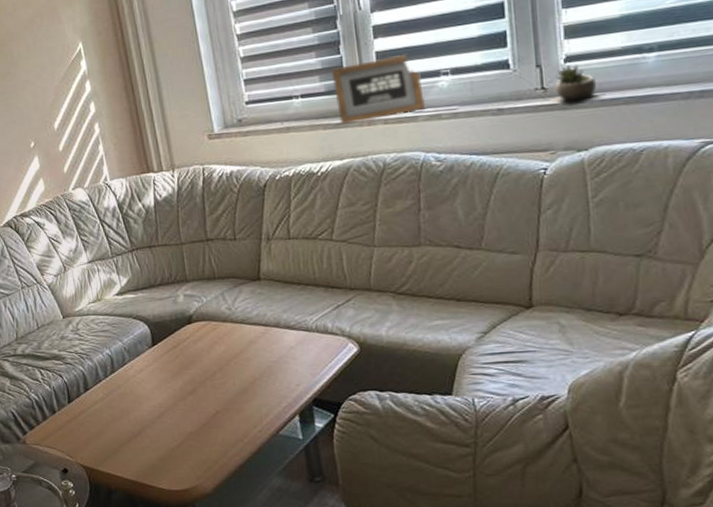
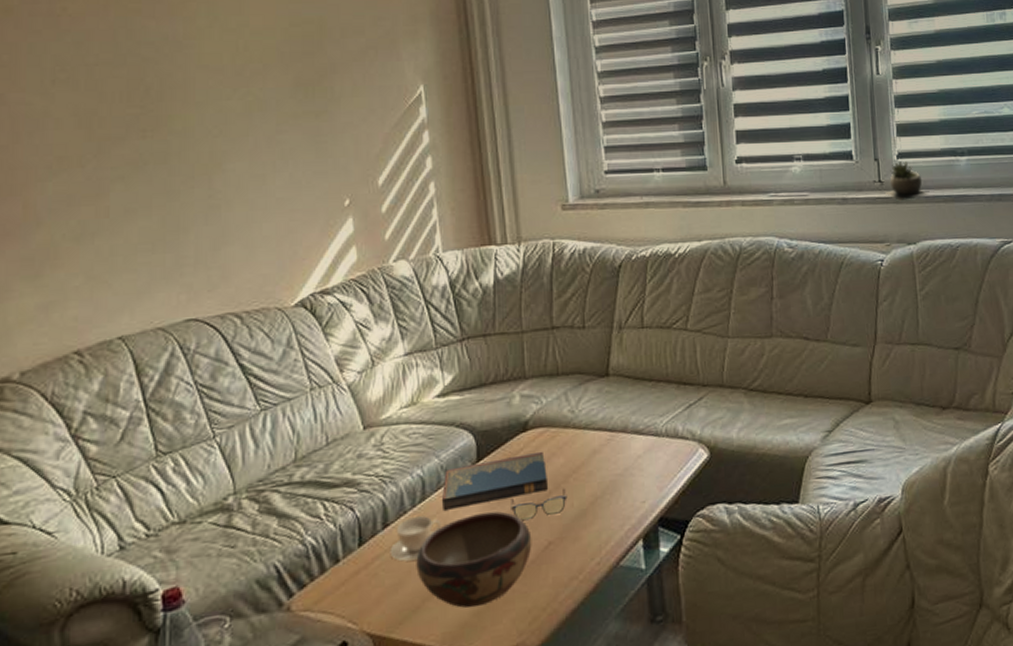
teacup: none [91,384,129,416] -> present [389,516,441,561]
decorative bowl: none [111,385,203,454] -> present [416,511,532,608]
hardcover book: none [127,340,214,381] -> present [442,451,549,510]
glasses: none [182,370,230,394] -> present [511,488,568,522]
picture frame: present [331,55,427,126] -> none [693,136,781,204]

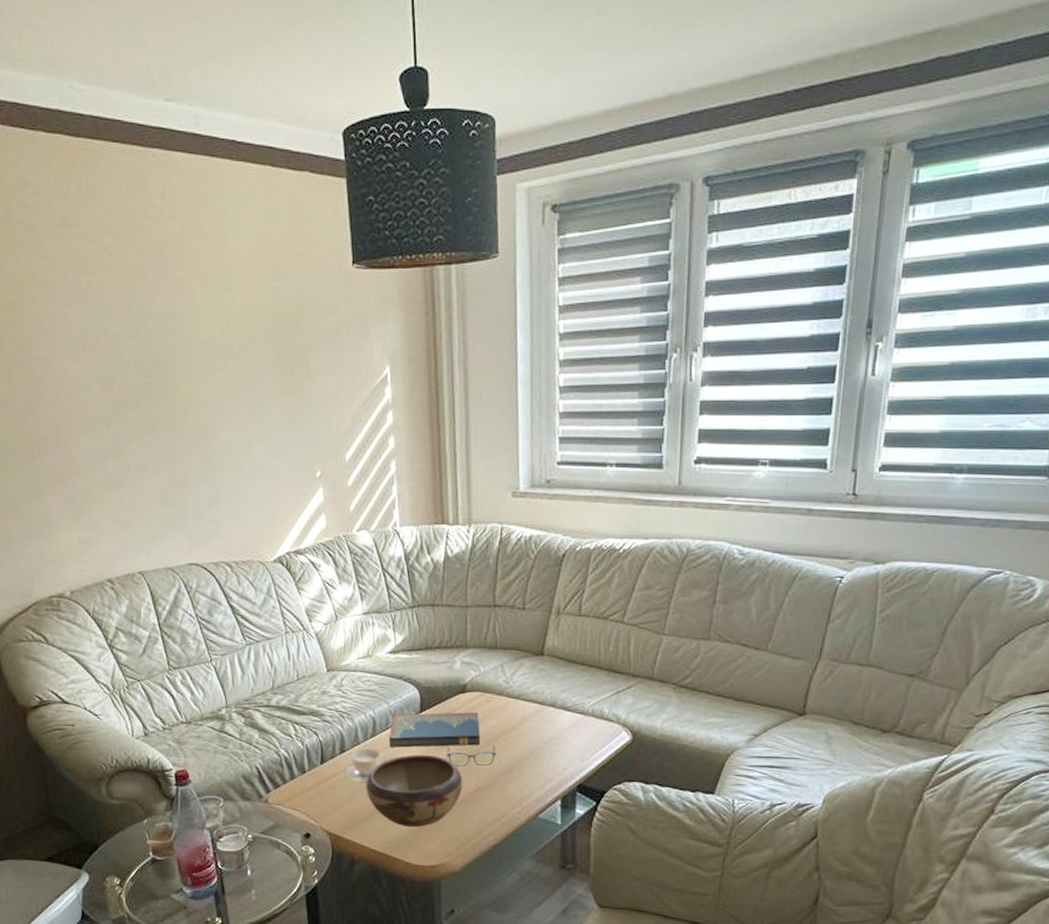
succulent plant: present [884,160,929,202] -> none [857,473,910,518]

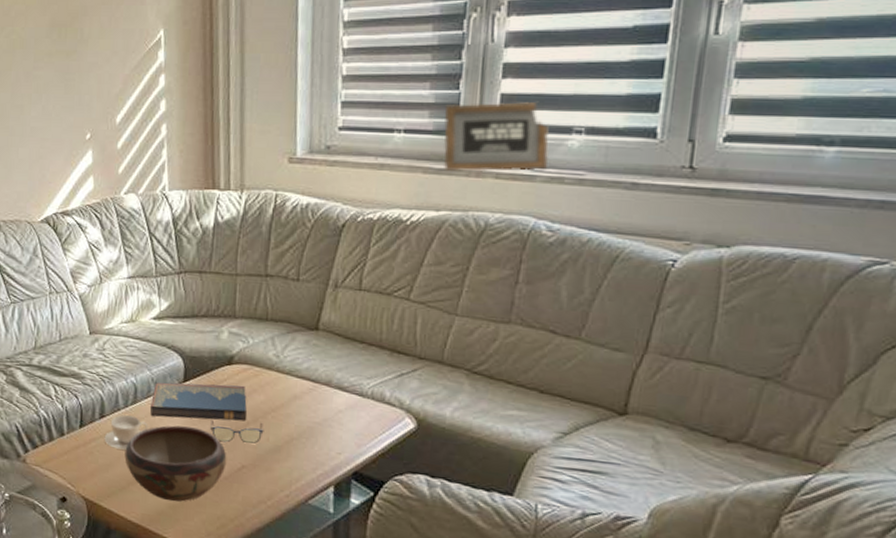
picture frame: none [650,437,740,503] -> present [443,102,550,172]

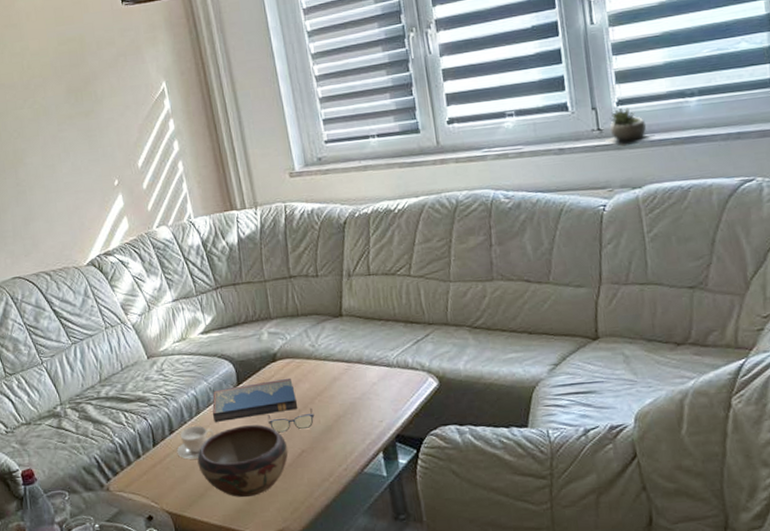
picture frame: present [443,102,550,172] -> none [404,97,494,164]
succulent plant: none [695,144,763,195] -> present [604,107,654,148]

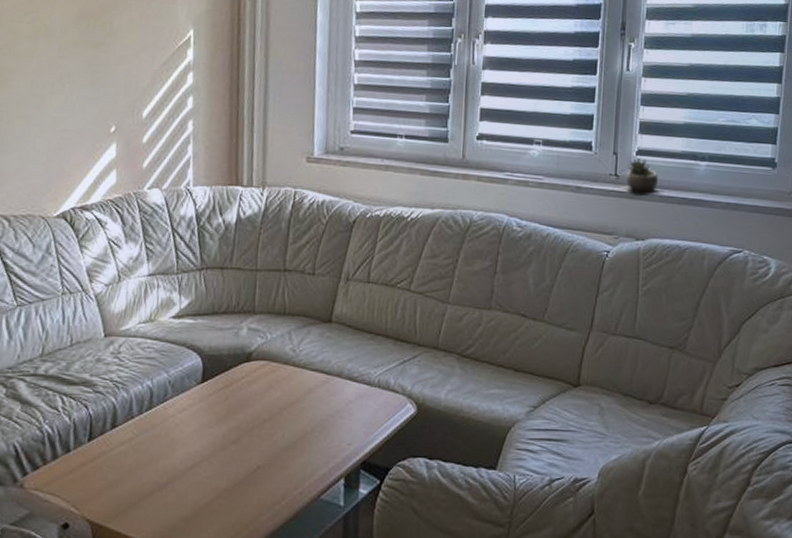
teacup: present [176,426,214,459] -> none [114,423,164,461]
decorative bowl: present [197,424,289,497] -> none [136,430,243,512]
hardcover book: present [212,377,298,422] -> none [166,382,264,422]
glasses: present [267,407,315,433] -> none [227,419,280,444]

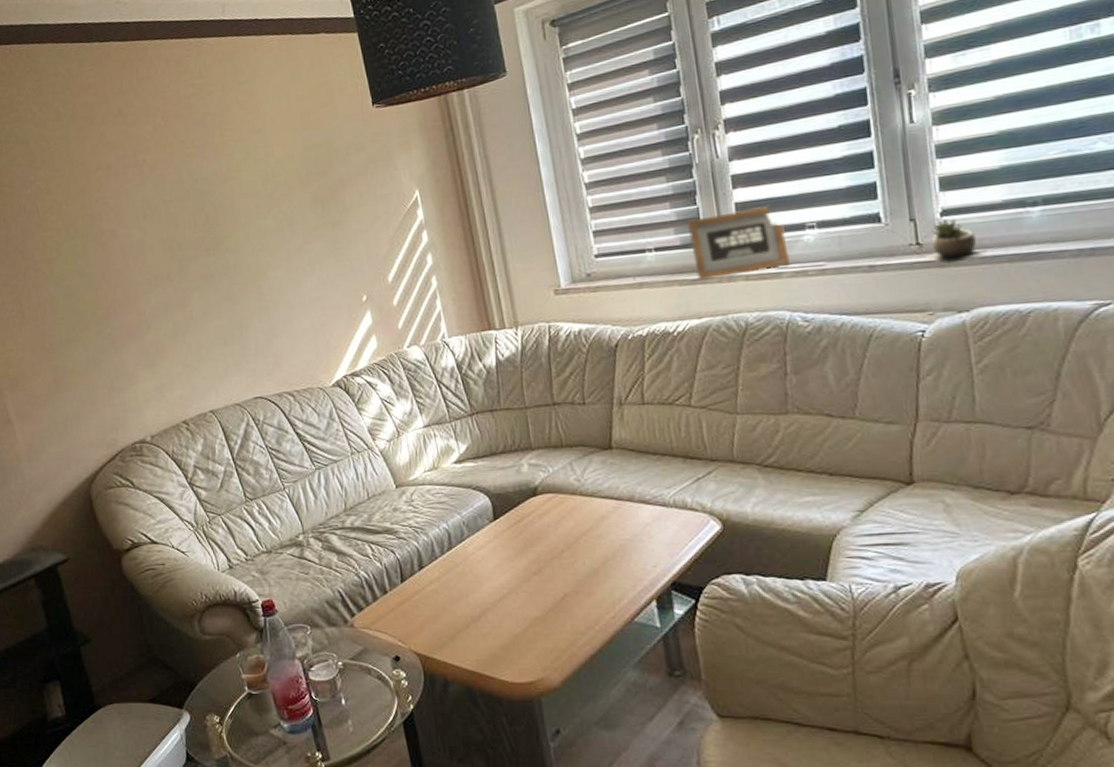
picture frame: none [436,114,517,175] -> present [686,206,792,282]

